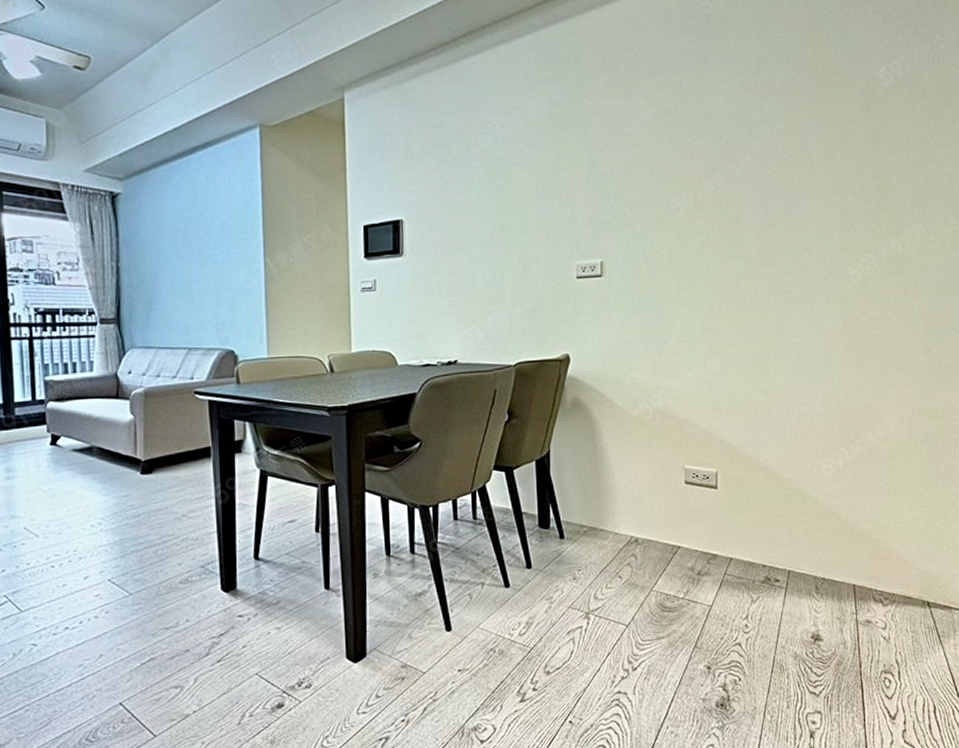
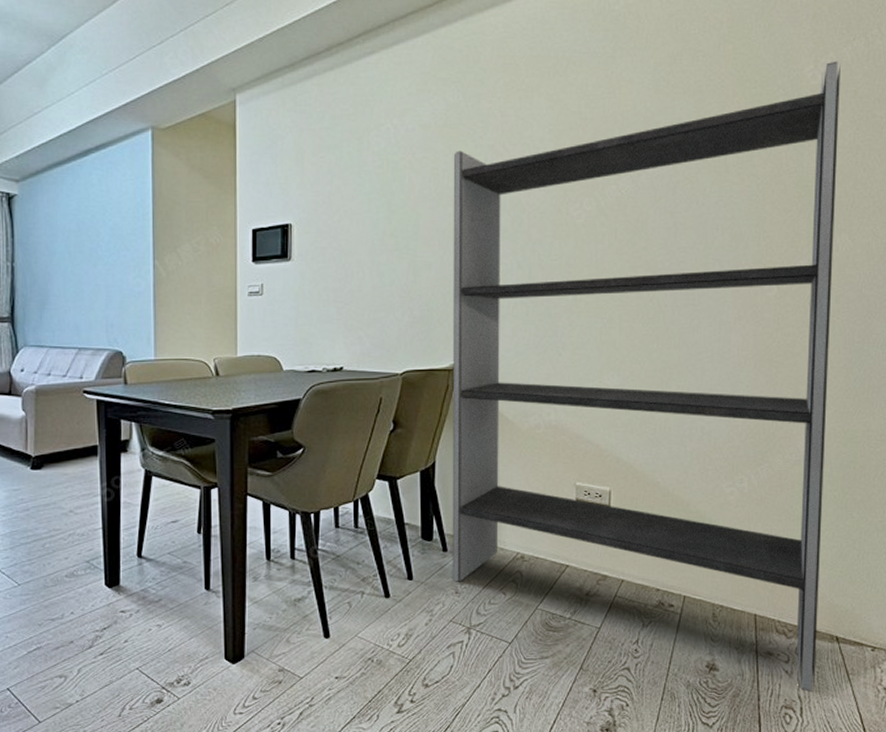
shelving unit: none [558,63,911,656] -> present [452,61,841,691]

